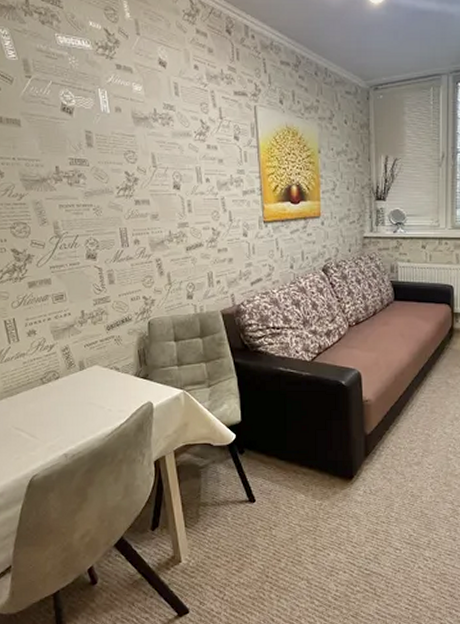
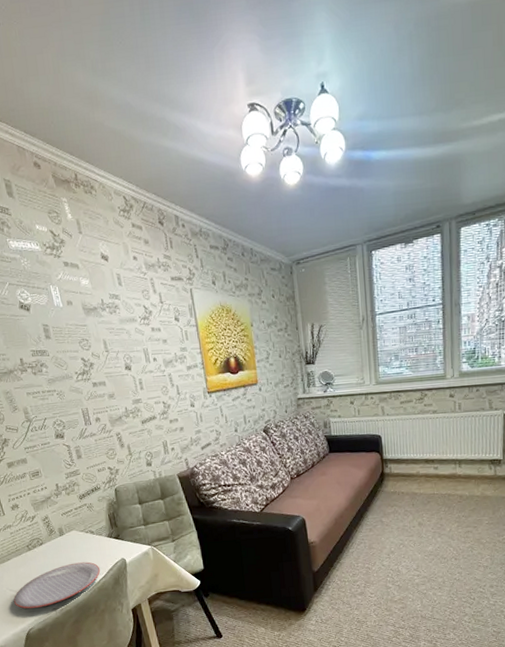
plate: none [18,402,123,452] -> present [13,562,101,609]

